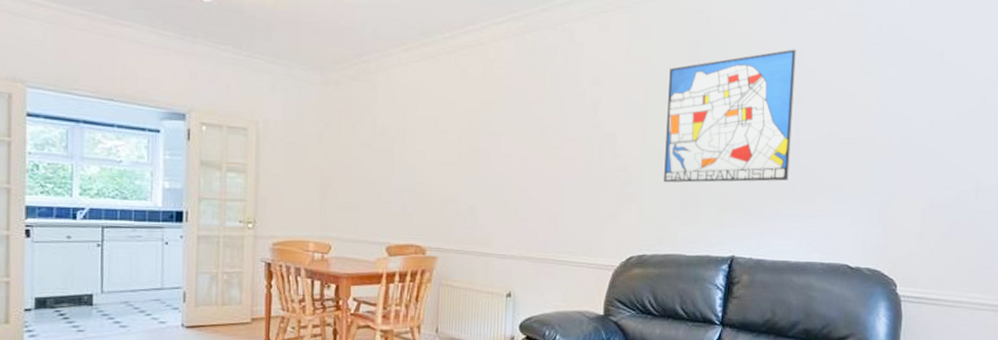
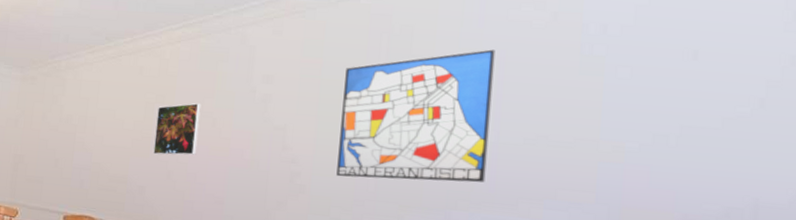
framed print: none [482,109,531,170] -> present [153,103,202,156]

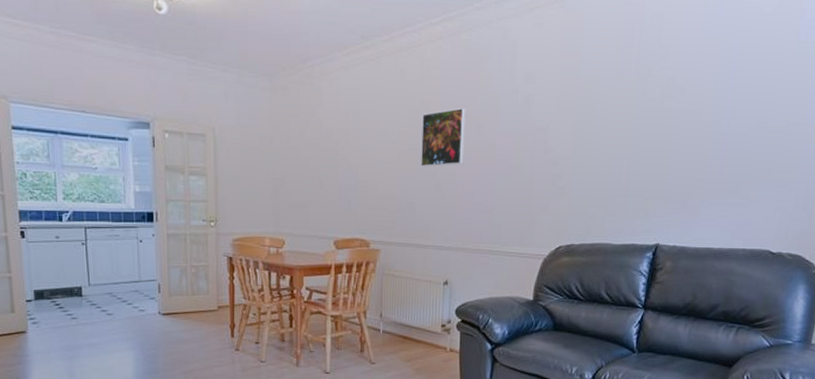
wall art: present [336,49,496,183] -> none [593,38,731,176]

